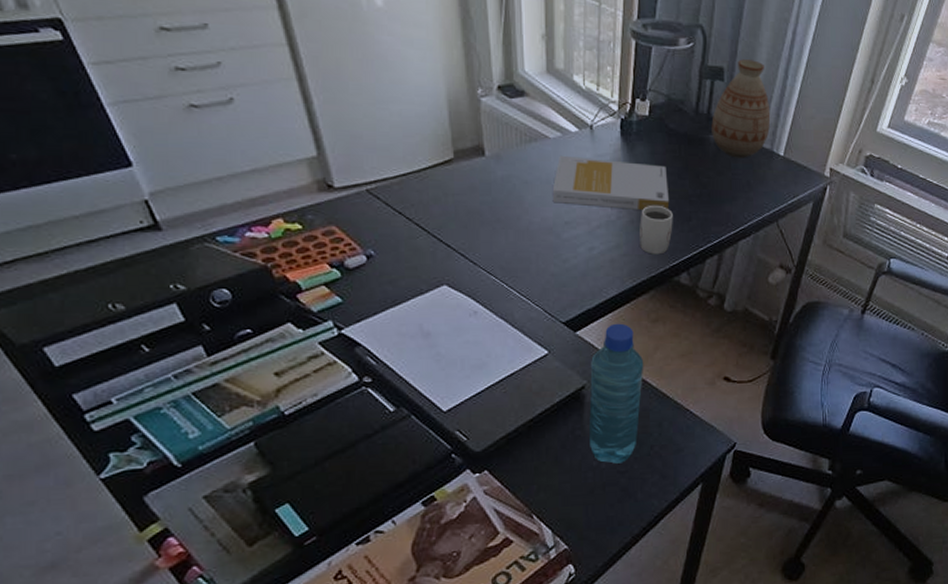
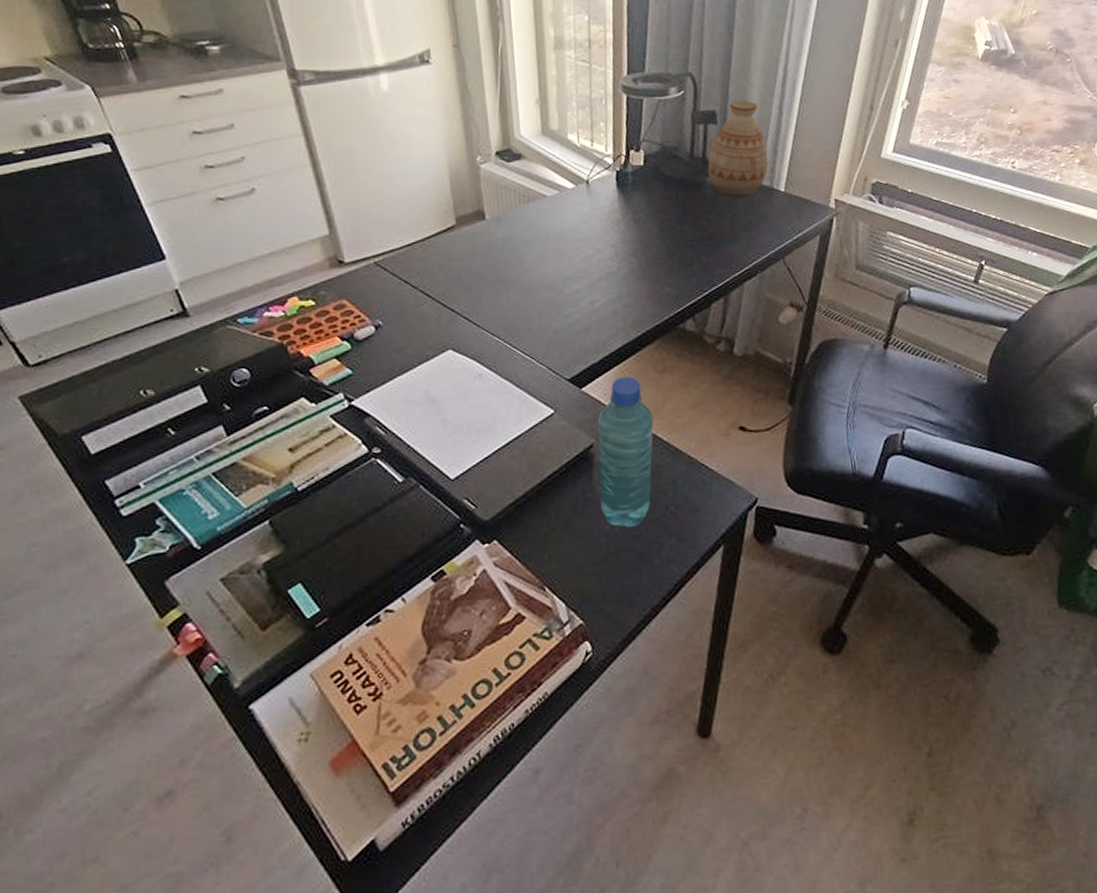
book: present [552,155,670,210] -> none [551,212,670,260]
mug: present [639,204,673,255] -> none [640,252,675,303]

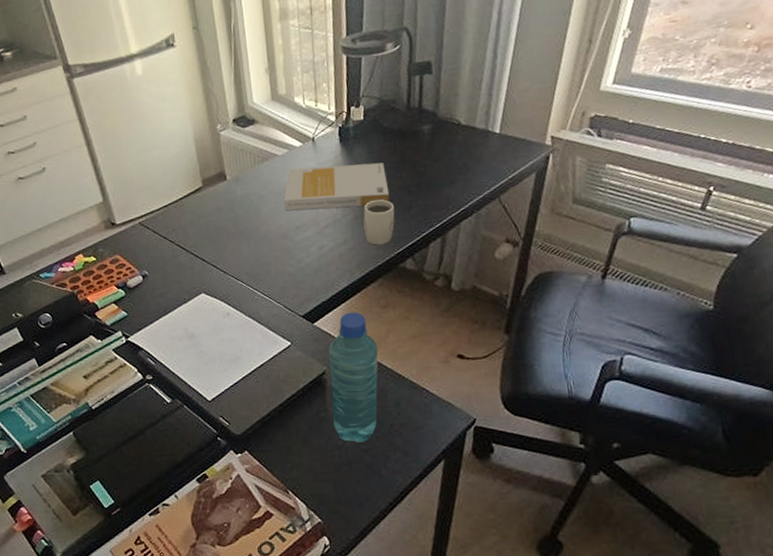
book: none [551,212,670,260] -> present [284,162,390,211]
mug: none [640,252,675,303] -> present [363,199,395,246]
vase: present [707,100,768,198] -> none [423,48,483,144]

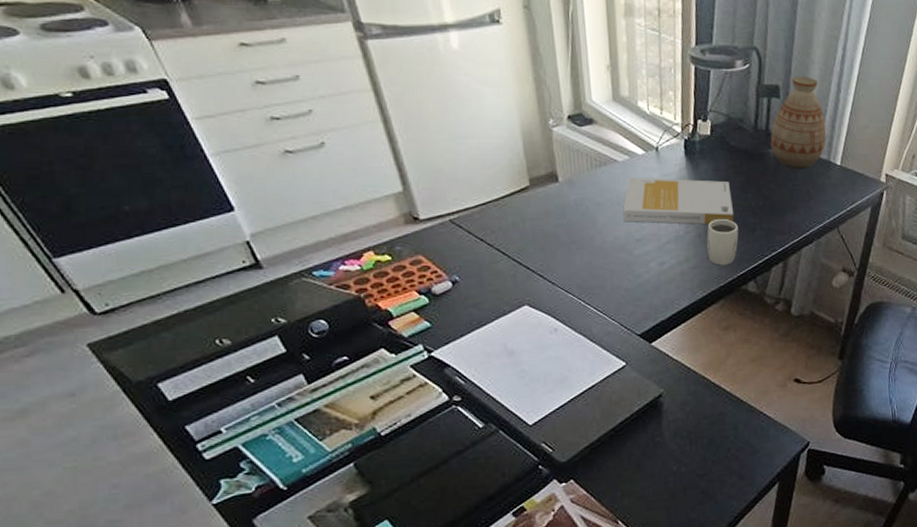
water bottle: present [329,311,379,442] -> none [666,332,718,468]
vase: none [423,48,483,144] -> present [770,76,827,170]

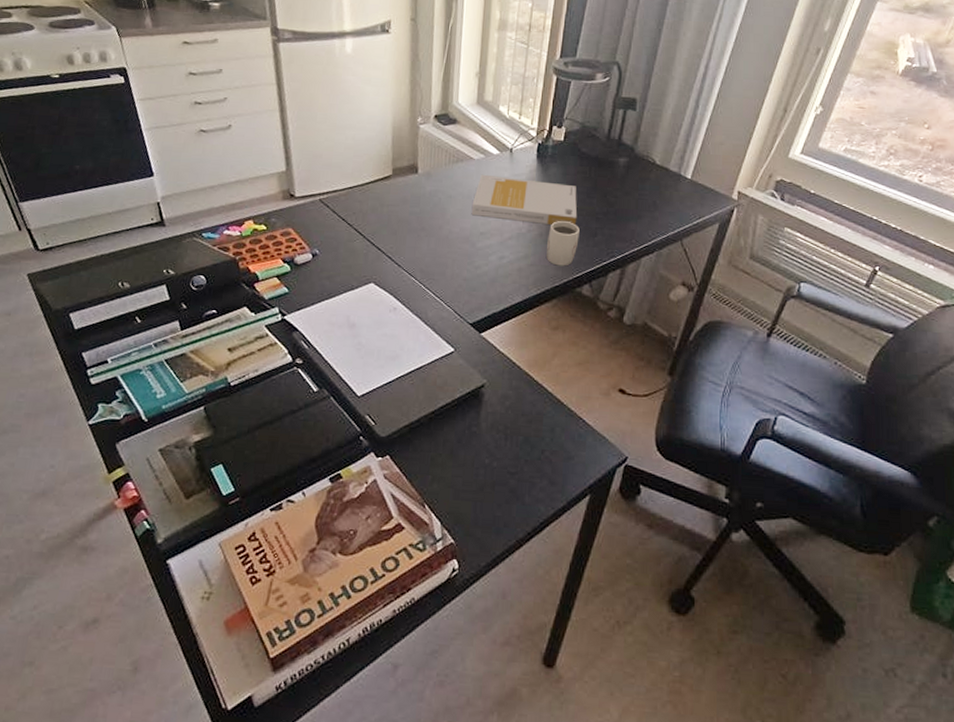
vase: present [770,76,827,170] -> none [621,91,680,180]

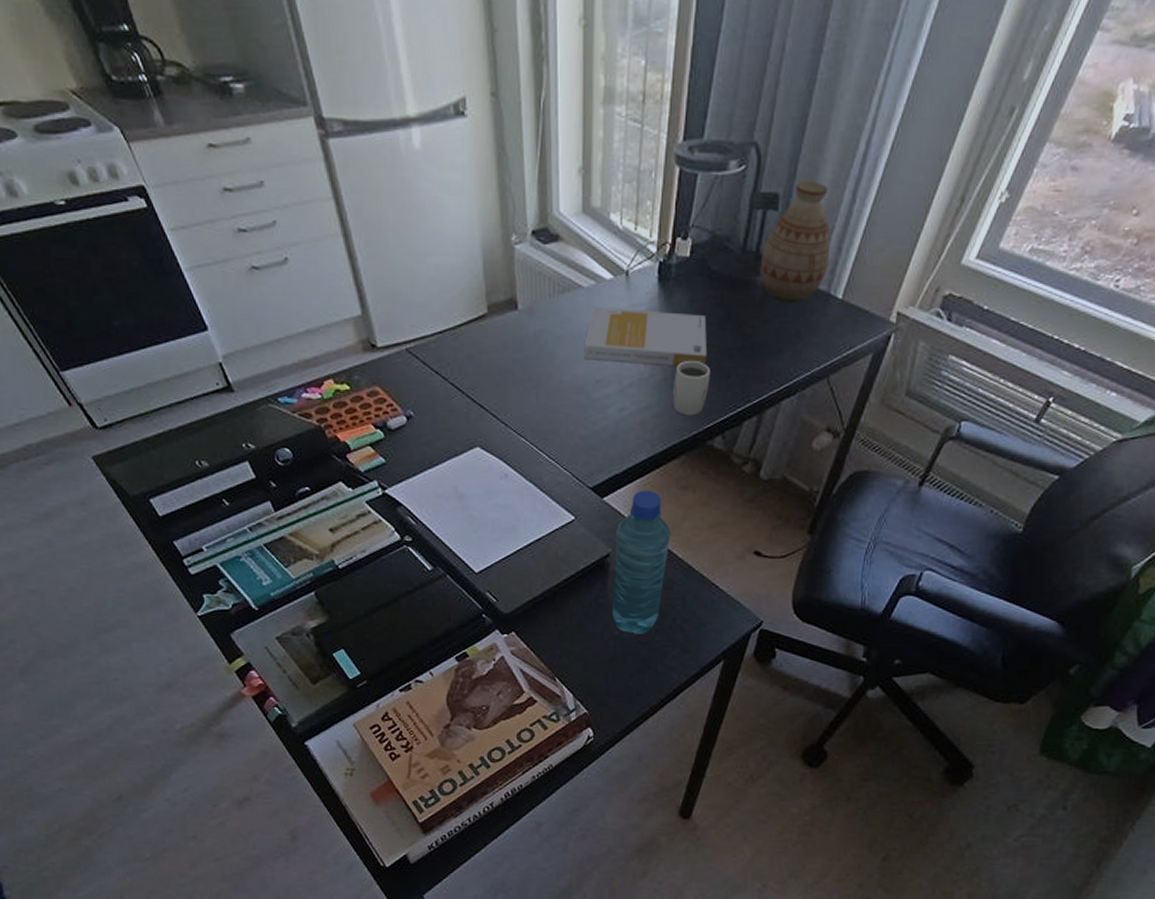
water bottle: none [483,328,542,464] -> present [611,490,671,634]
vase: none [621,91,680,180] -> present [759,182,831,303]

